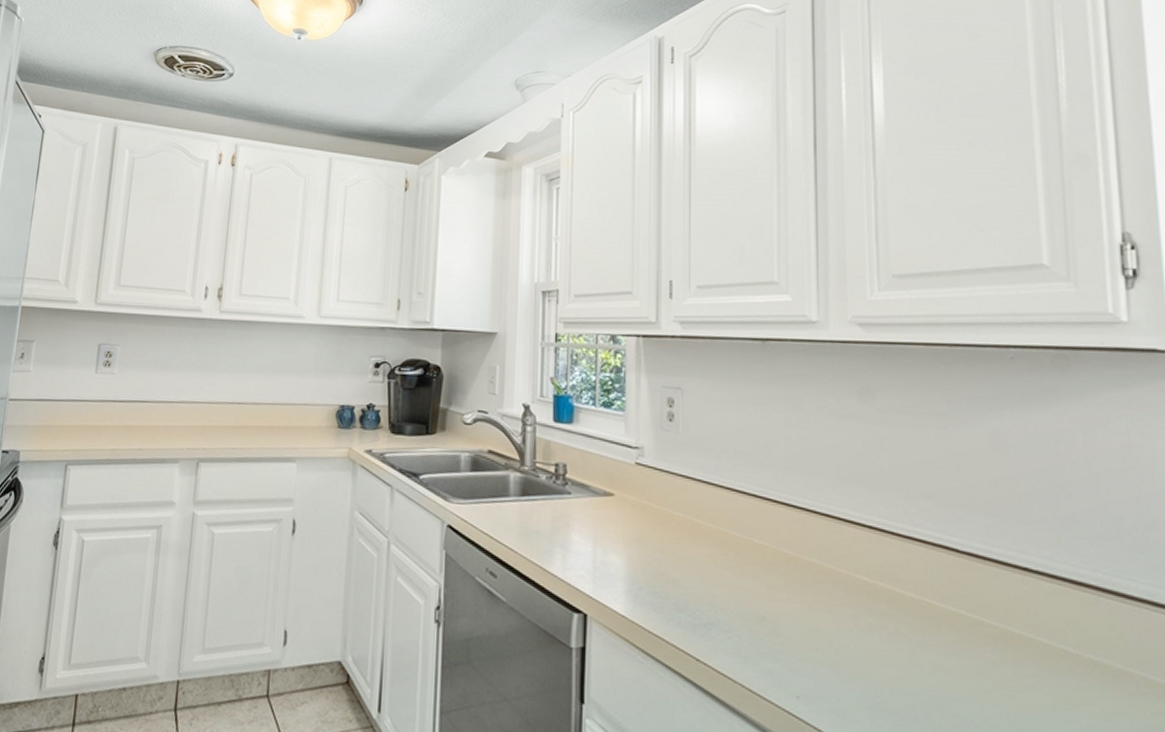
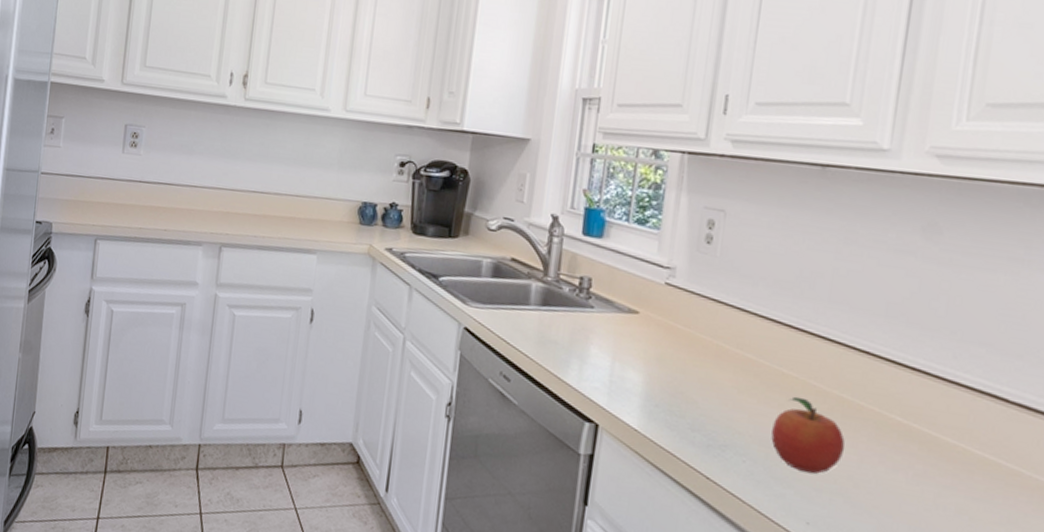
fruit: none [752,565,821,645] -> present [771,396,845,474]

